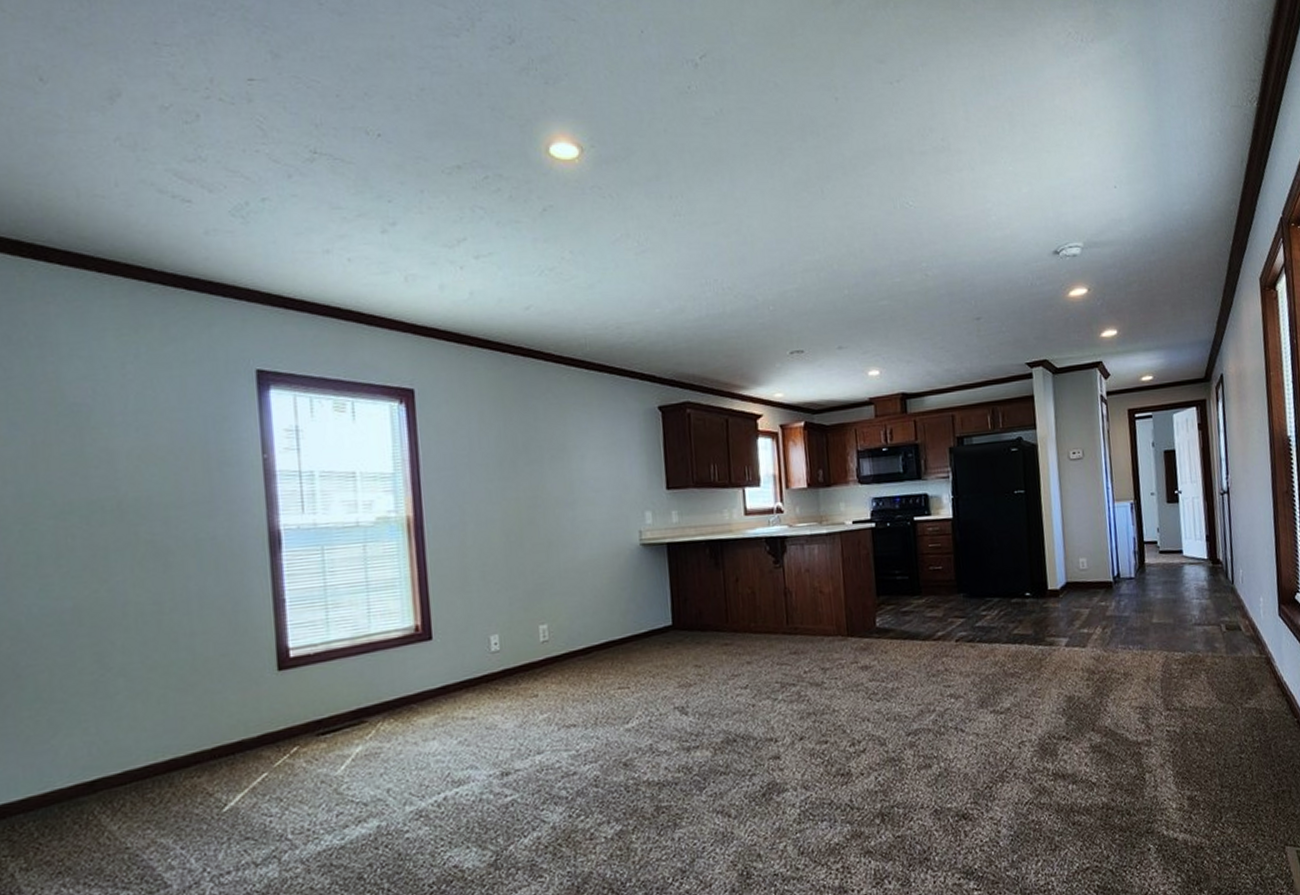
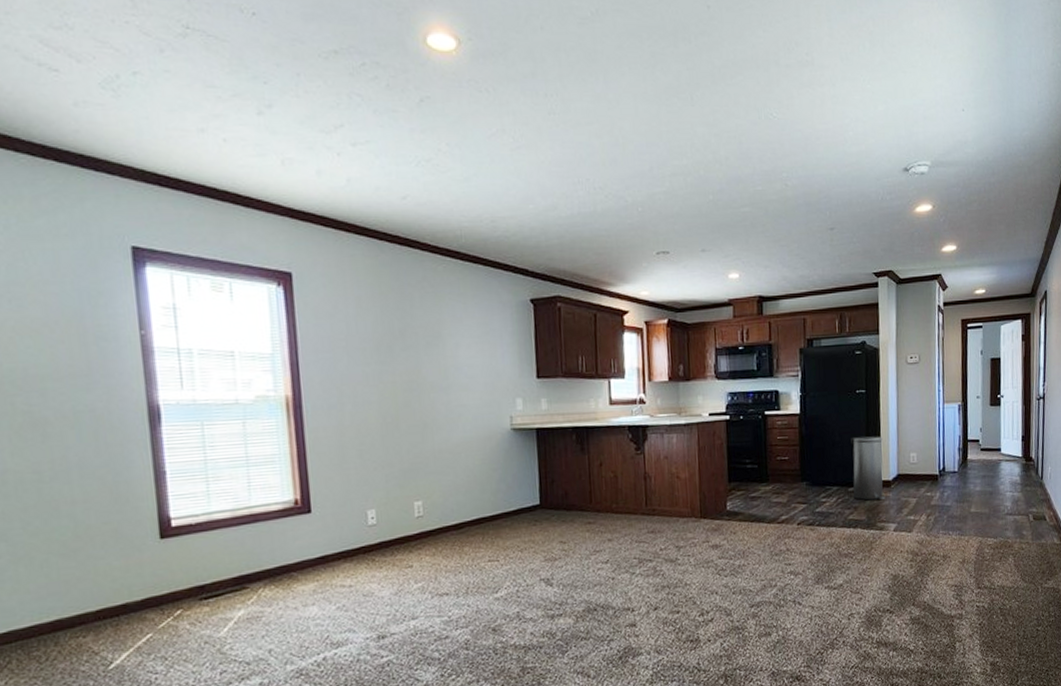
pedal bin: none [1011,540,1054,613] -> present [851,436,886,501]

